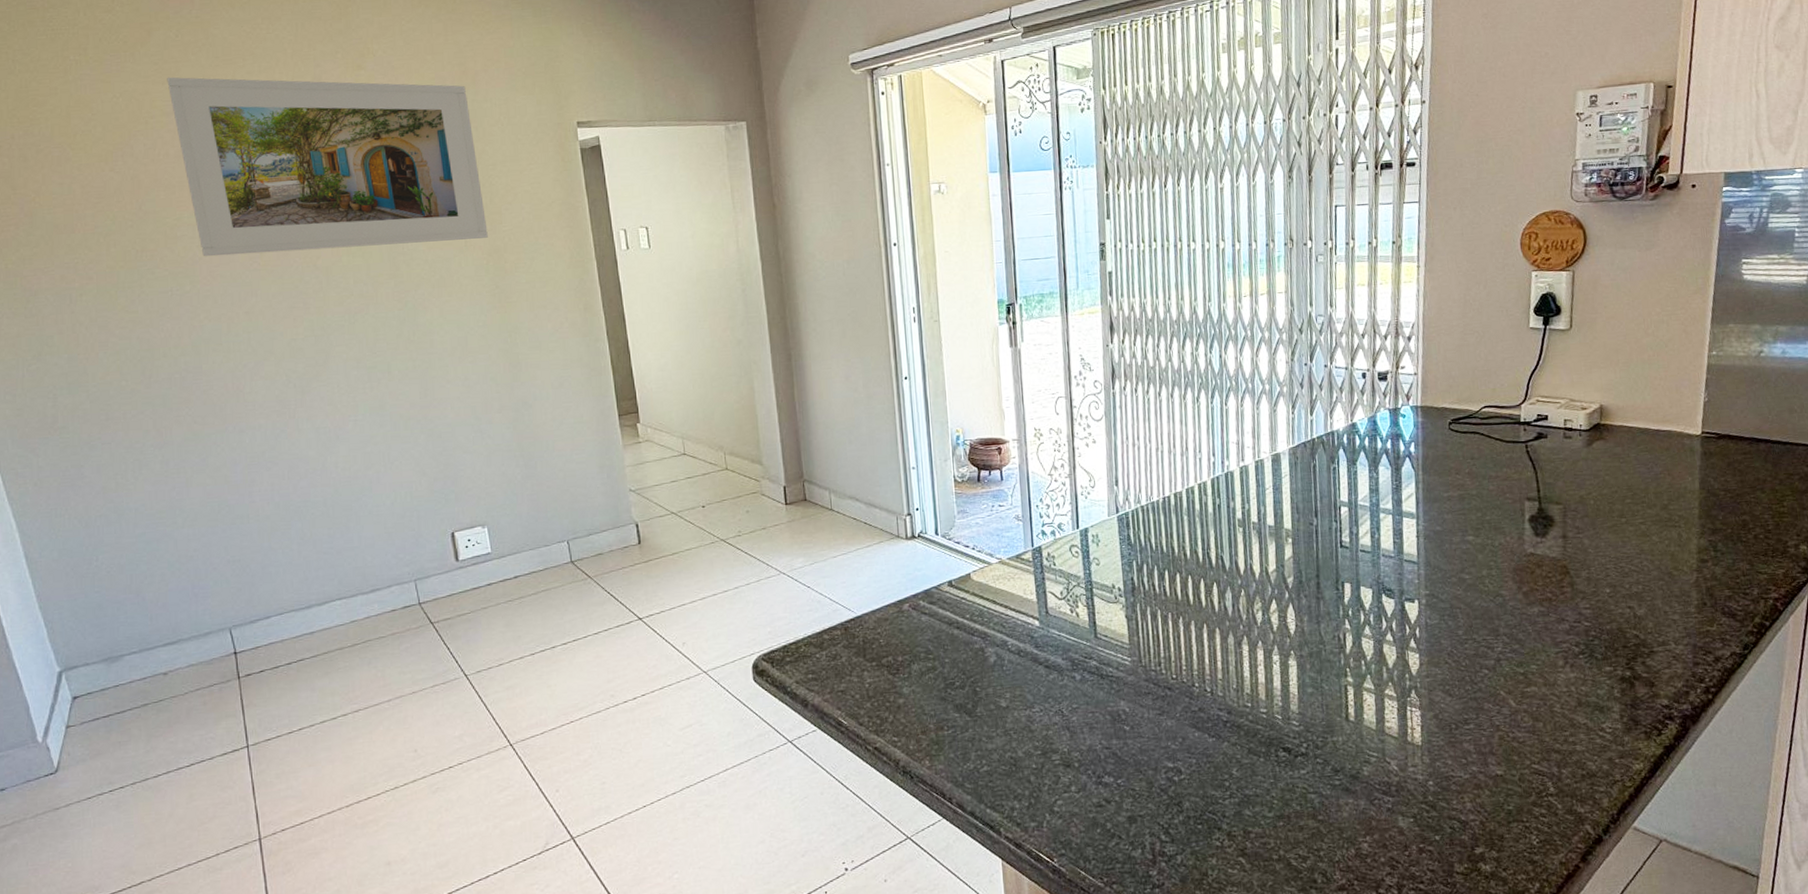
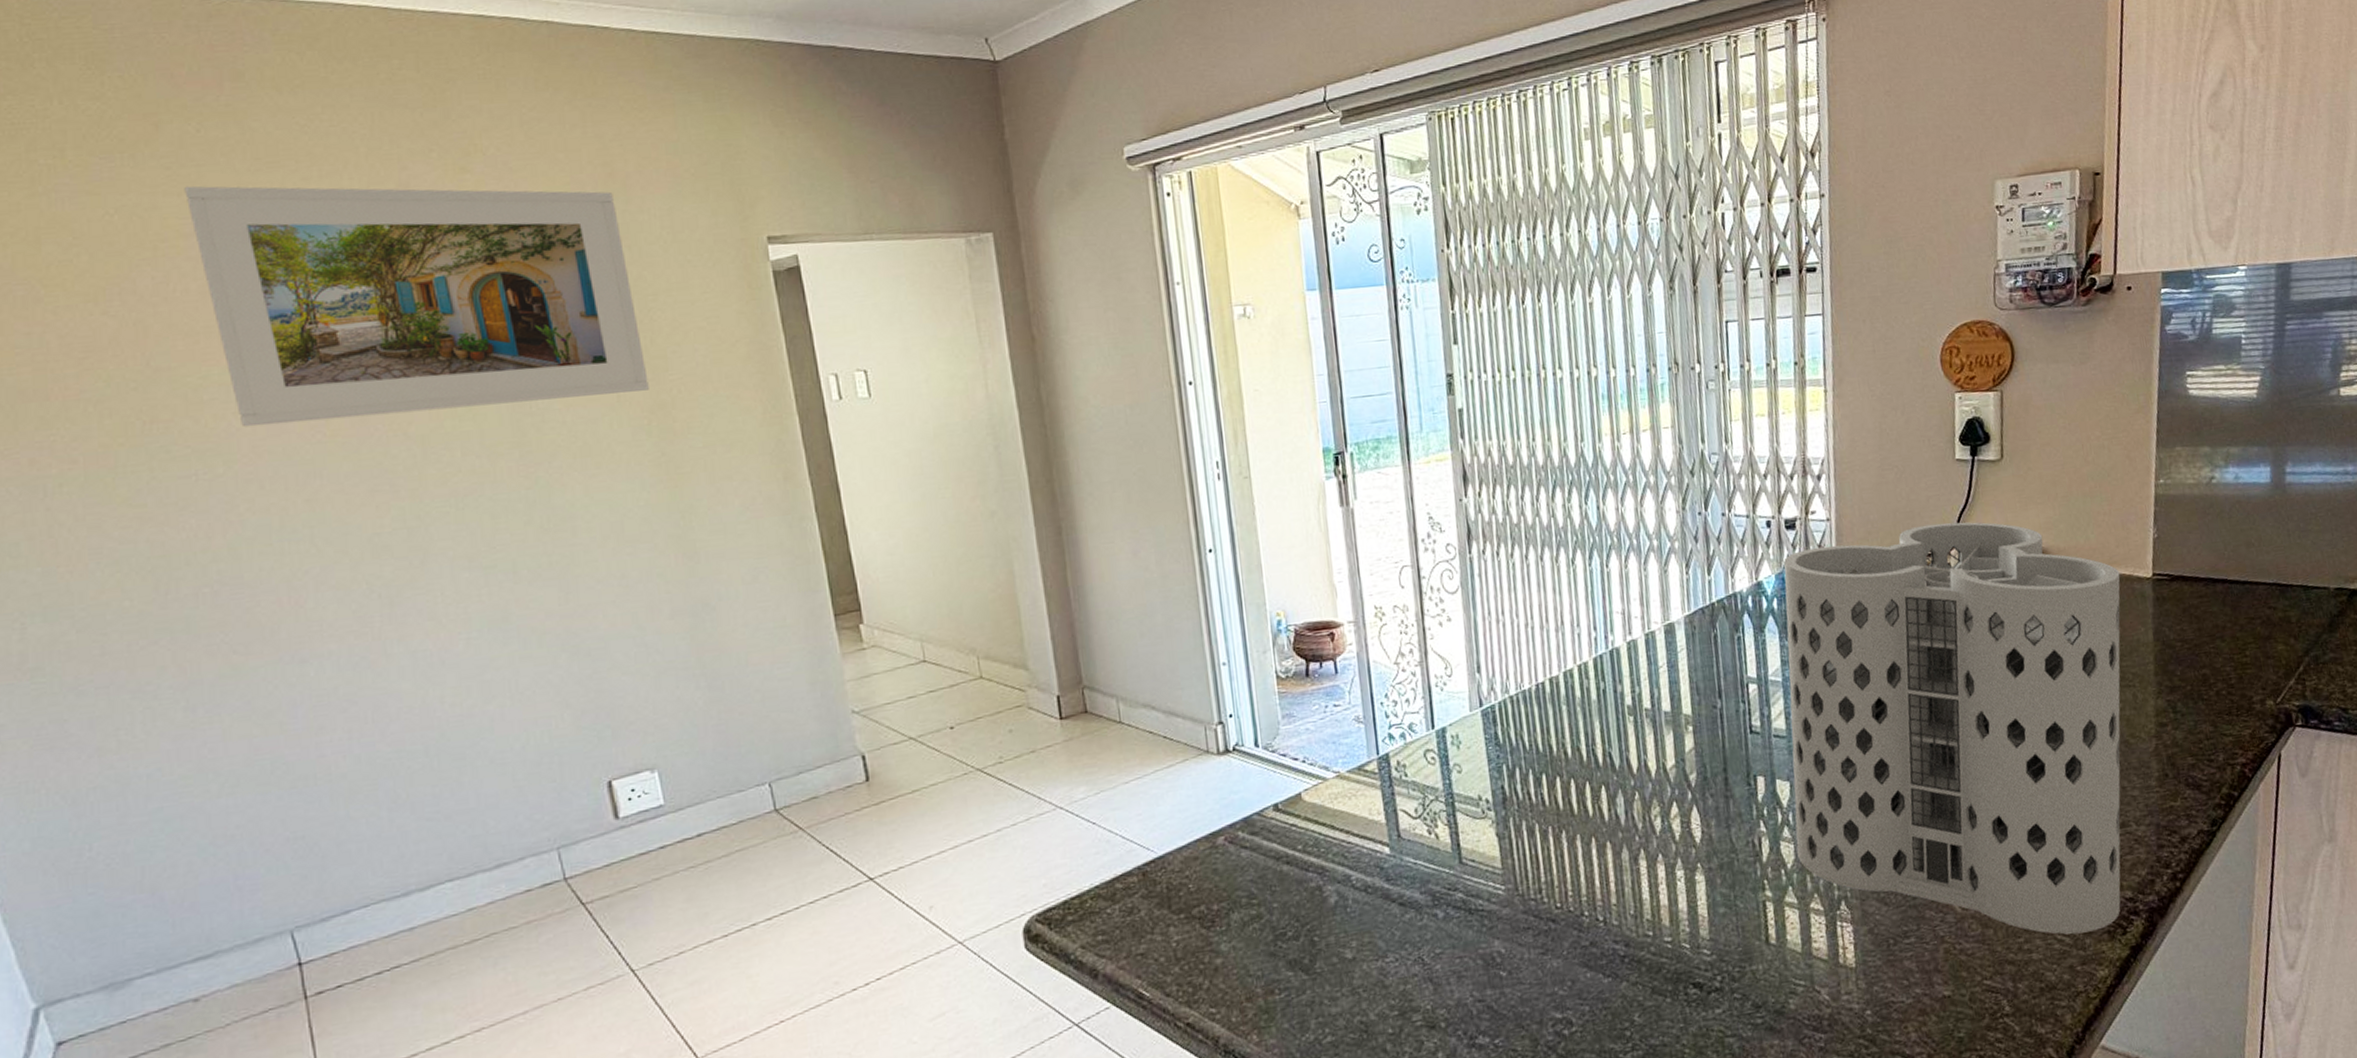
utensil holder: none [1375,380,1672,732] -> present [1784,522,2121,935]

